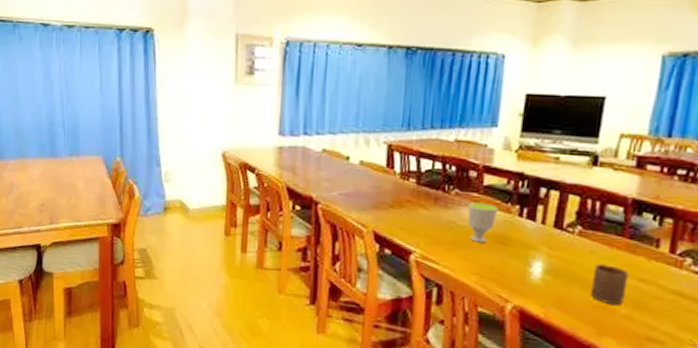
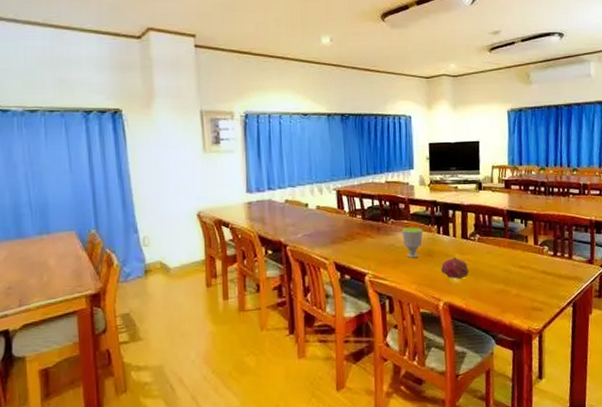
fruit: none [515,250,558,280] -> present [440,257,470,279]
cup: present [590,264,630,305] -> none [491,259,514,288]

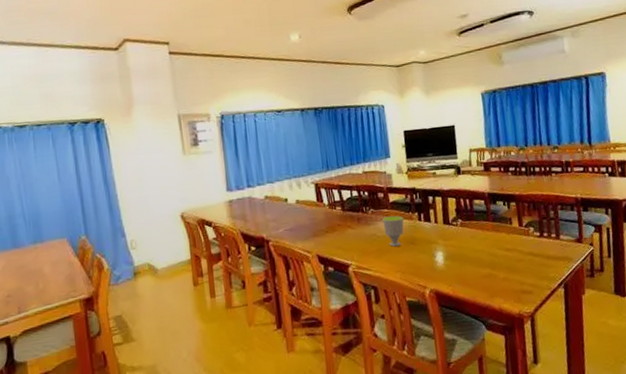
fruit: present [440,257,470,279] -> none [424,244,454,266]

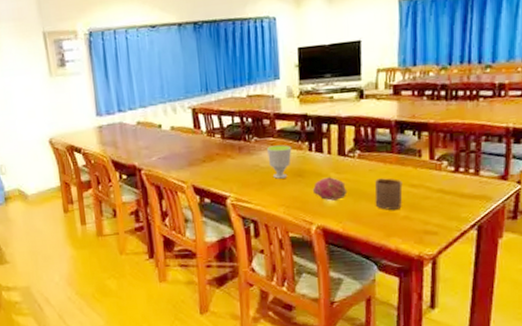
fruit: none [424,244,454,266] -> present [312,177,348,201]
cup: none [476,243,501,273] -> present [374,178,403,210]

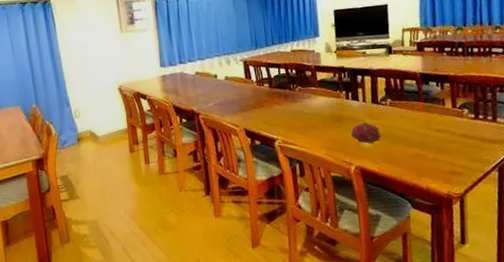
cup: present [267,145,292,179] -> none [310,93,332,124]
cup: present [374,178,403,210] -> none [405,123,430,153]

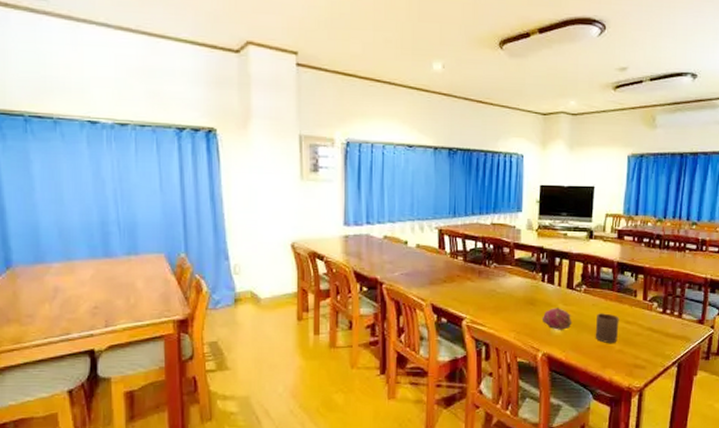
cup: none [405,123,430,153] -> present [595,313,619,343]

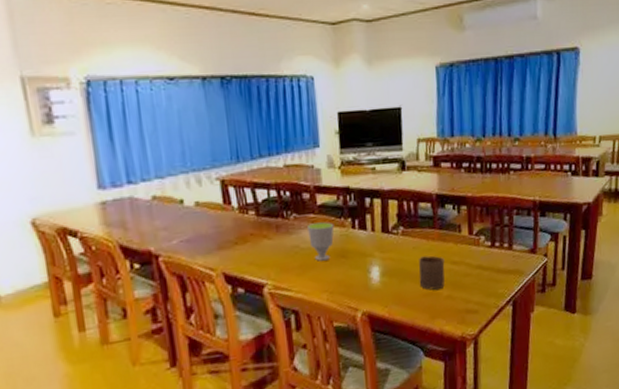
cup: none [504,273,527,305] -> present [308,222,335,261]
fruit: present [542,308,572,330] -> none [356,257,392,283]

